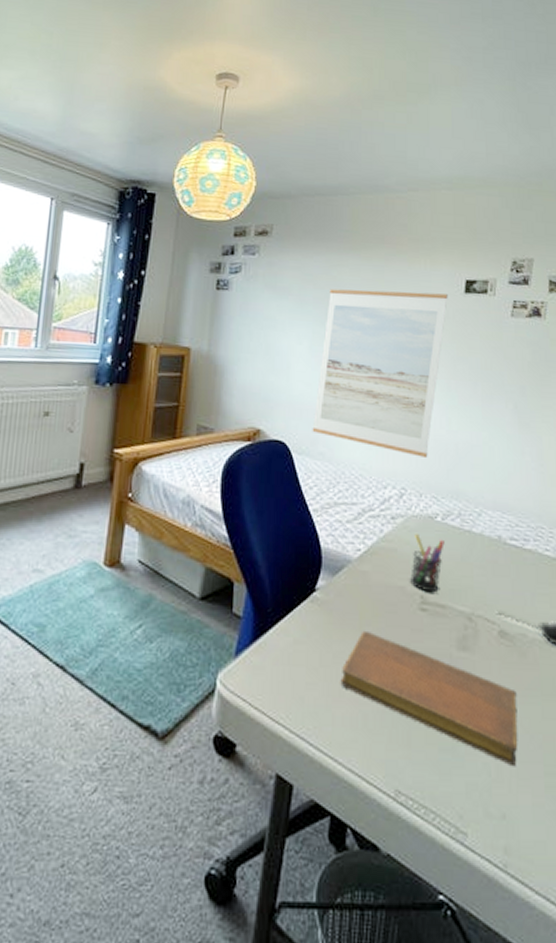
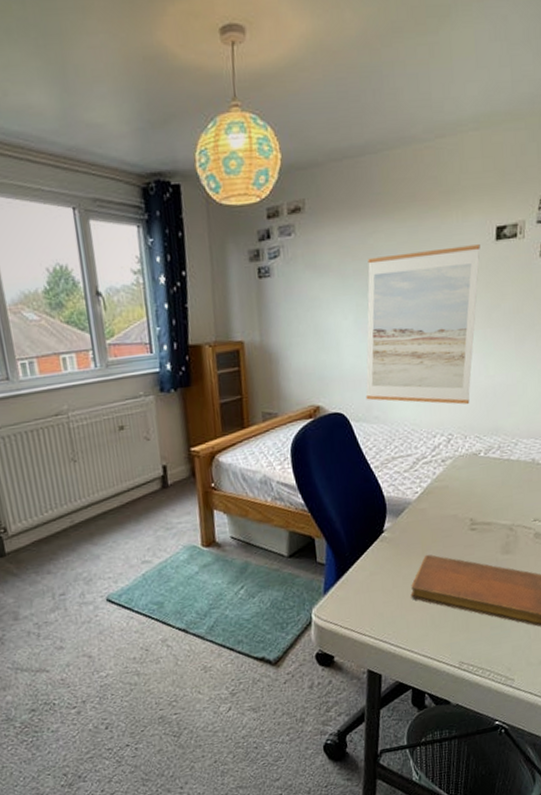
pen holder: present [410,534,445,593] -> none [461,470,488,515]

